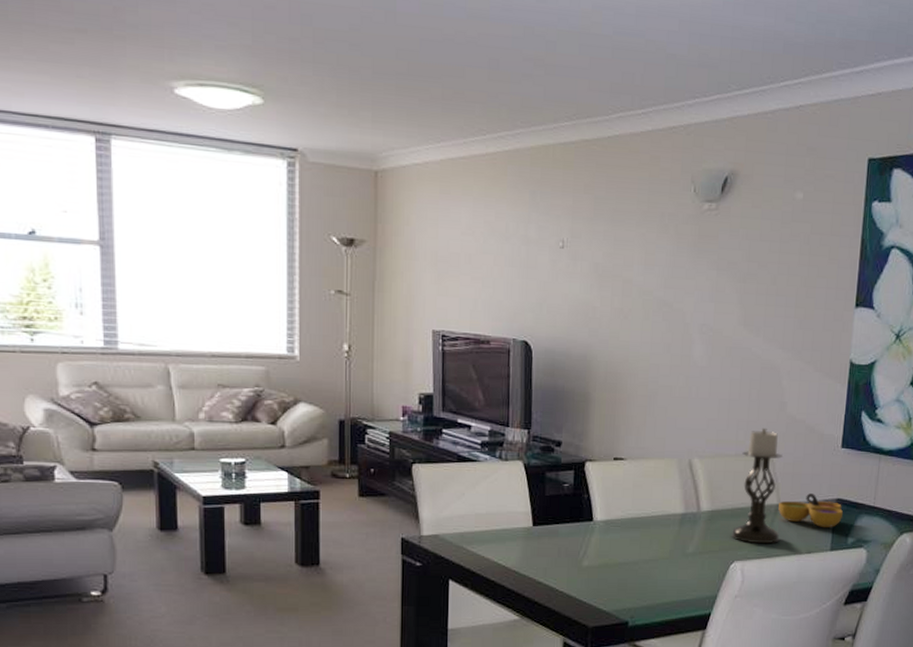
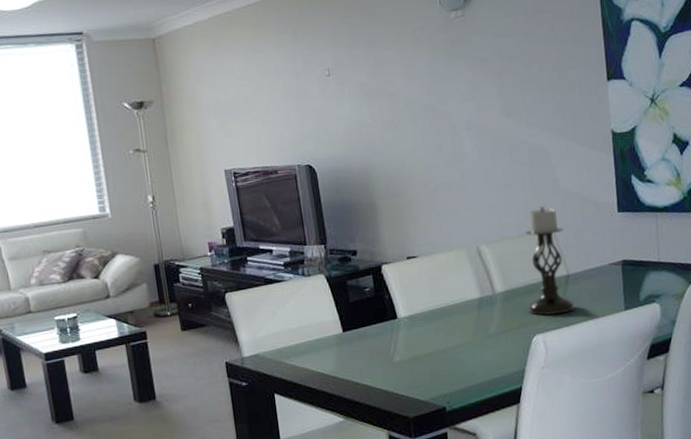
decorative bowl: present [778,493,843,528] -> none [568,259,631,290]

